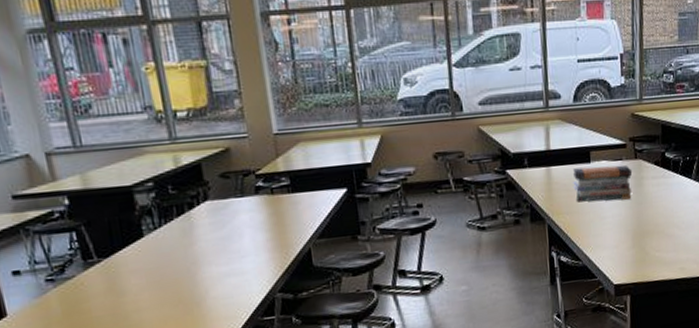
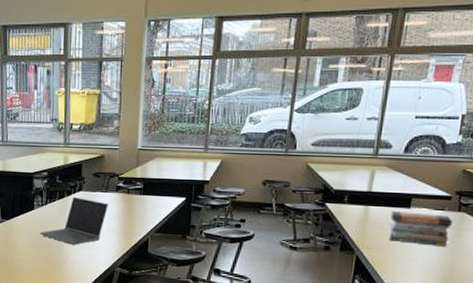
laptop computer: none [158,209,250,276] -> present [39,196,108,245]

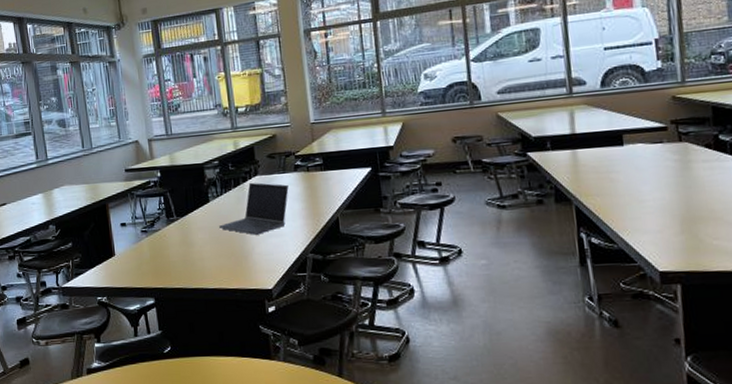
book stack: present [388,211,453,247] -> none [603,147,677,185]

